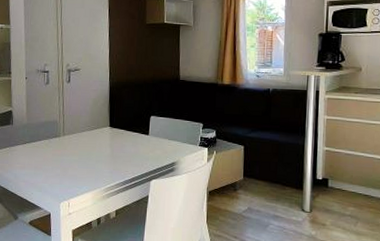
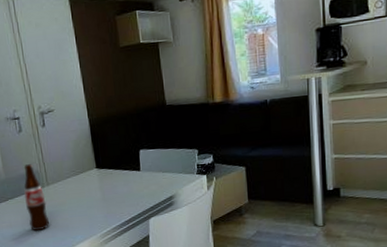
bottle: none [41,114,60,176] -> present [23,164,50,231]

